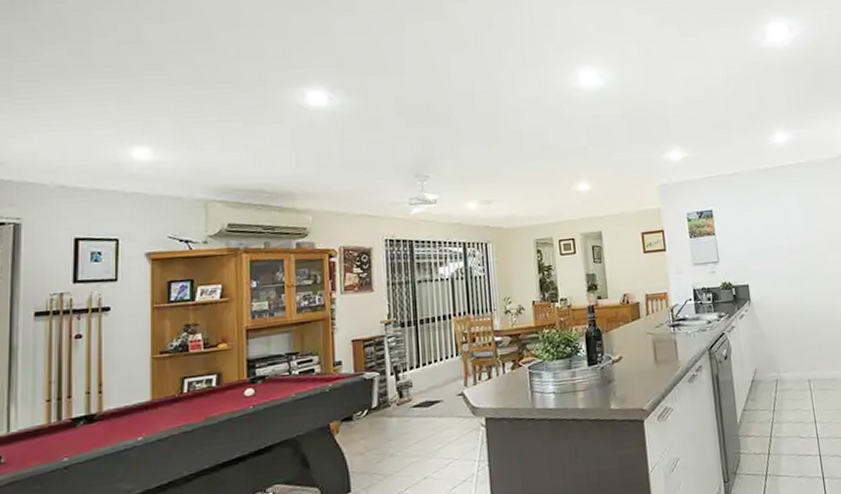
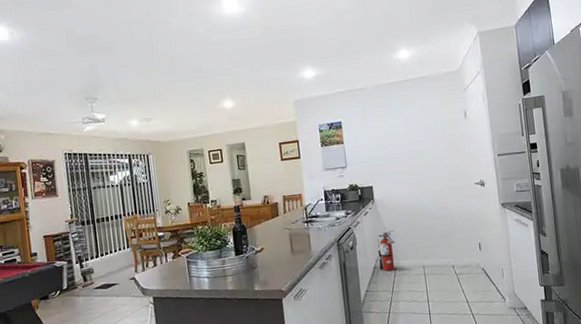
fire extinguisher: none [755,335,777,386] -> present [377,229,396,272]

